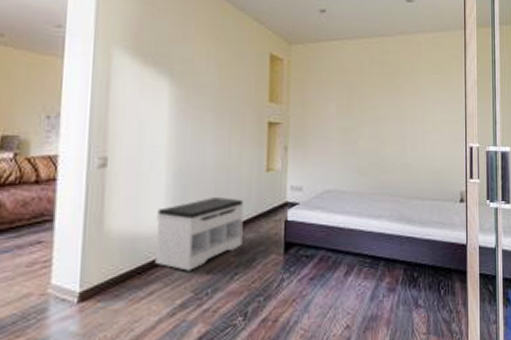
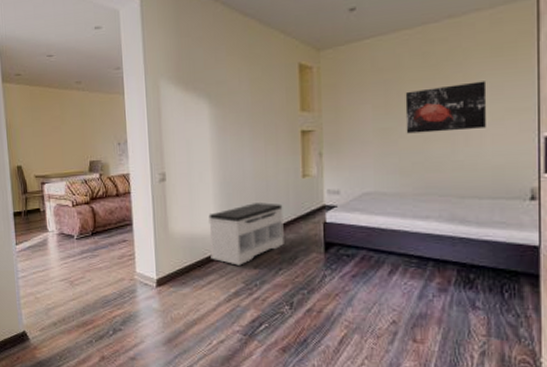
wall art: none [365,93,429,136] -> present [405,81,487,134]

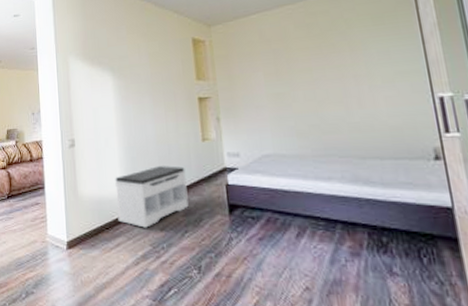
wall art: present [405,81,487,134] -> none [294,47,377,98]

